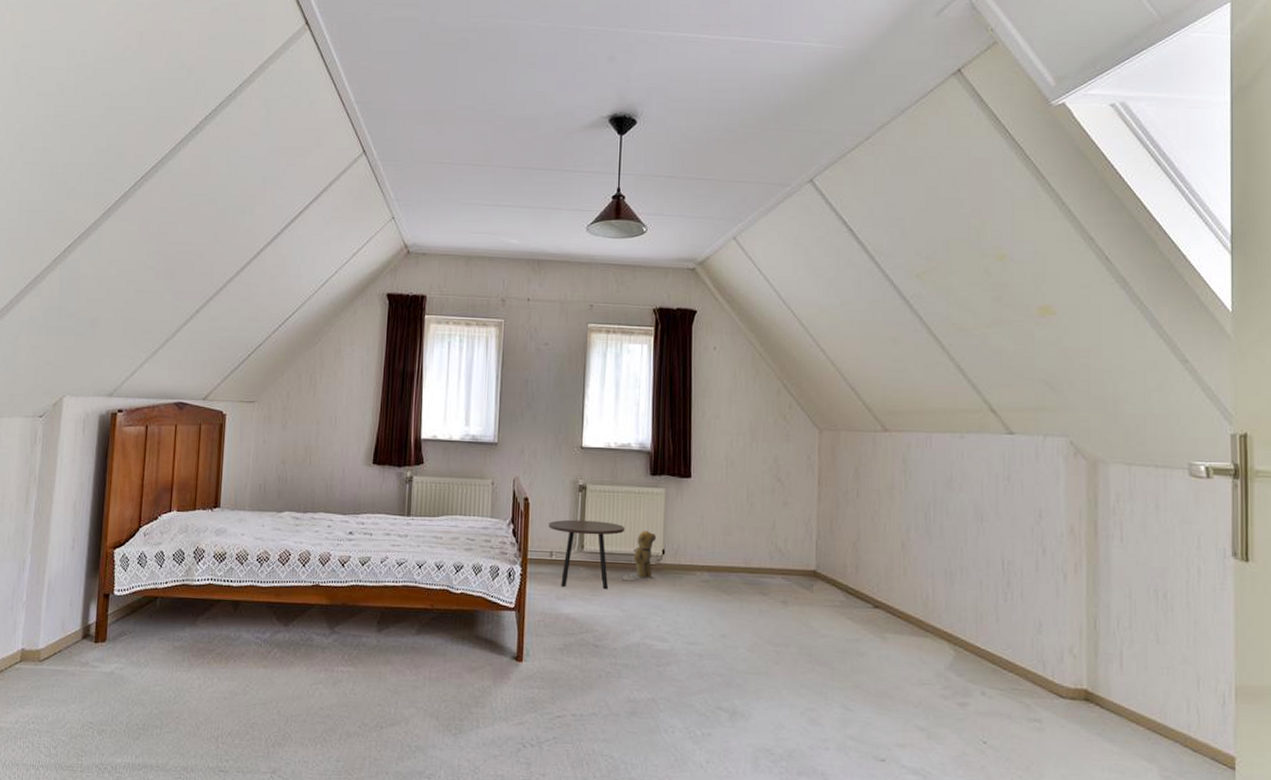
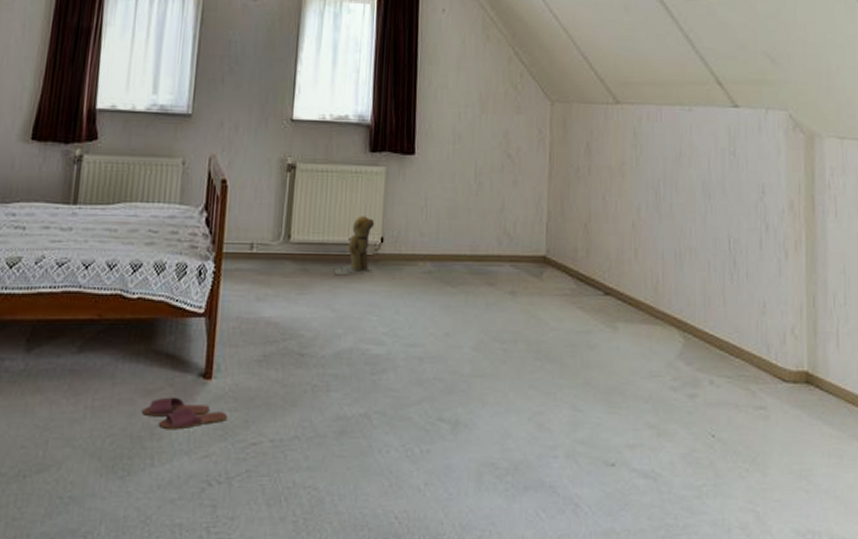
slippers: none [468,673,537,700] -> present [142,397,228,429]
side table: present [548,519,625,590] -> none [249,204,340,287]

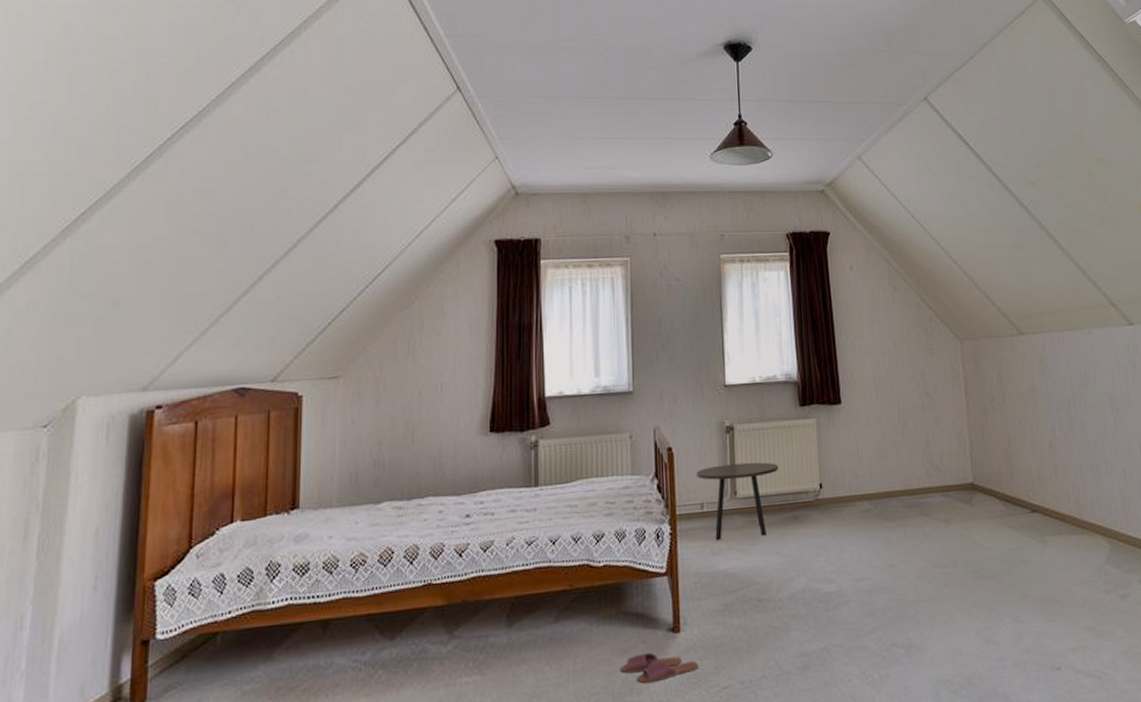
side table: none [249,204,340,287] -> present [696,462,779,541]
teddy bear: present [335,216,375,276] -> none [781,466,815,524]

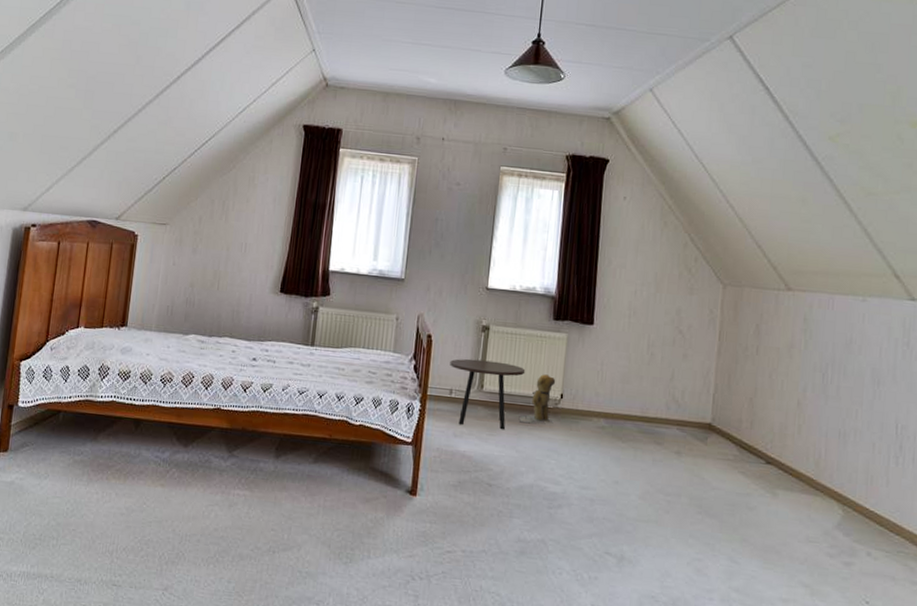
slippers: present [620,652,699,683] -> none [362,505,429,532]
teddy bear: none [781,466,815,524] -> present [520,374,556,424]

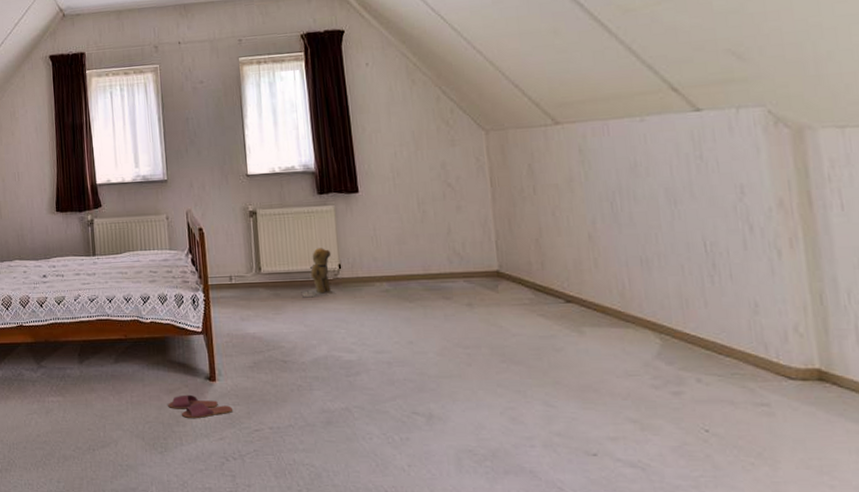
slippers: none [362,505,429,532] -> present [168,394,233,418]
side table: present [450,359,526,430] -> none [224,243,300,309]

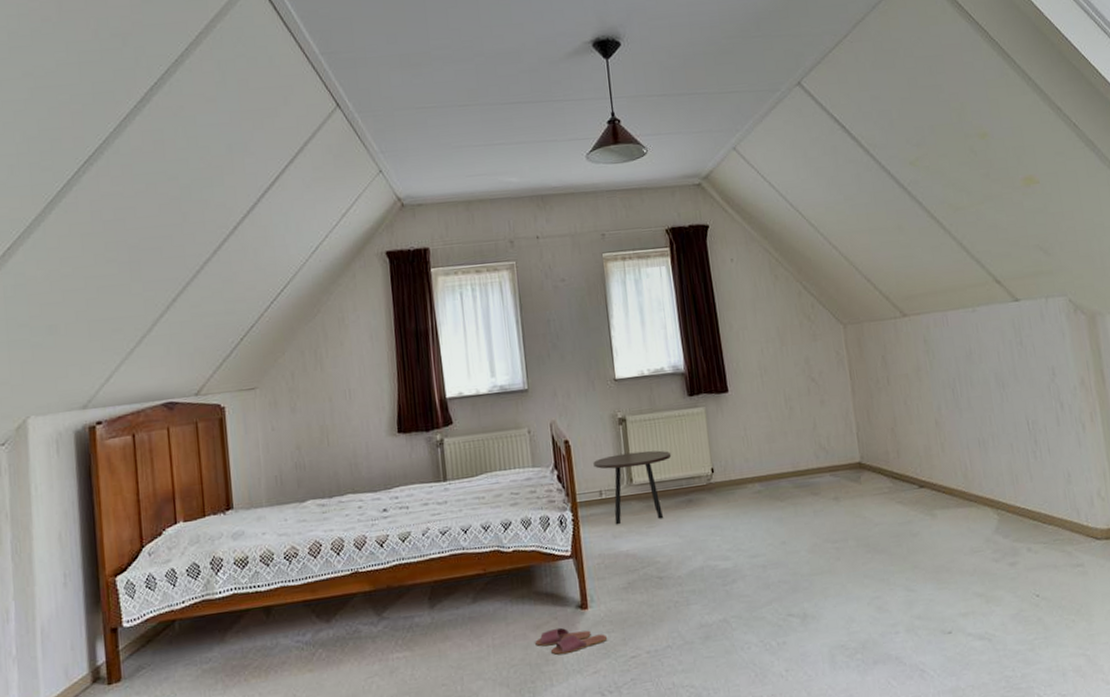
side table: none [224,243,300,309] -> present [593,450,672,525]
teddy bear: present [302,248,335,298] -> none [676,452,709,507]

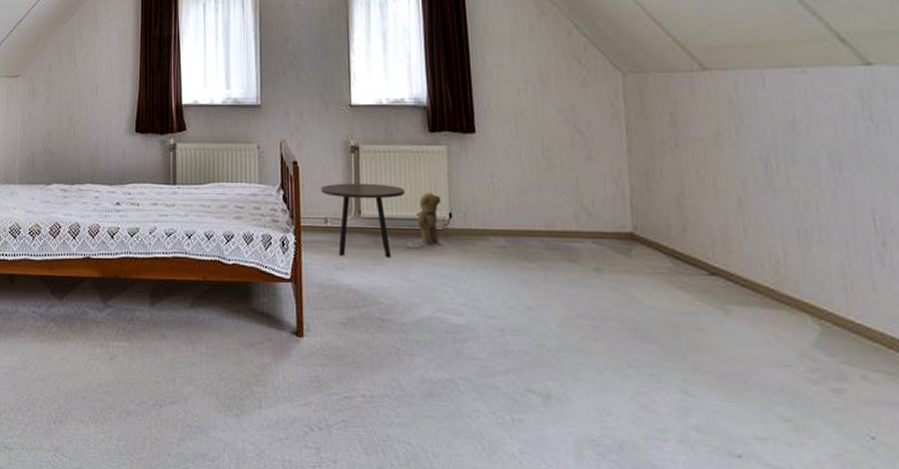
slippers: present [535,627,608,655] -> none [247,350,322,378]
teddy bear: none [676,452,709,507] -> present [406,193,444,249]

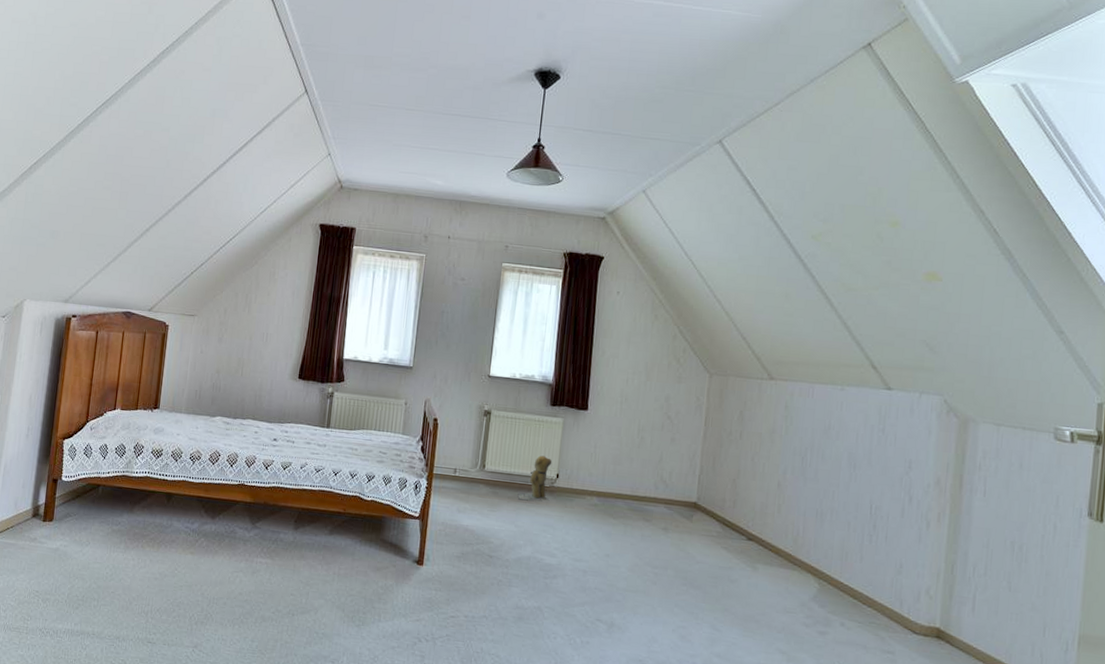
side table: present [321,183,406,258] -> none [454,441,524,507]

